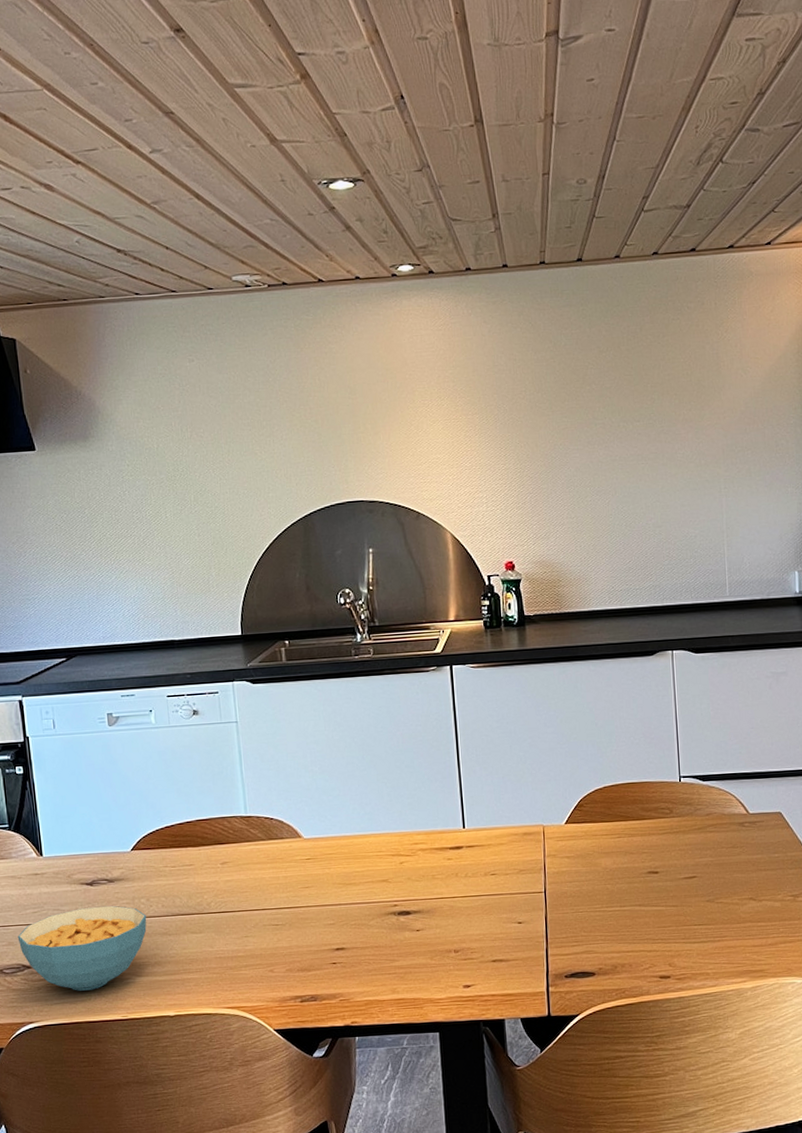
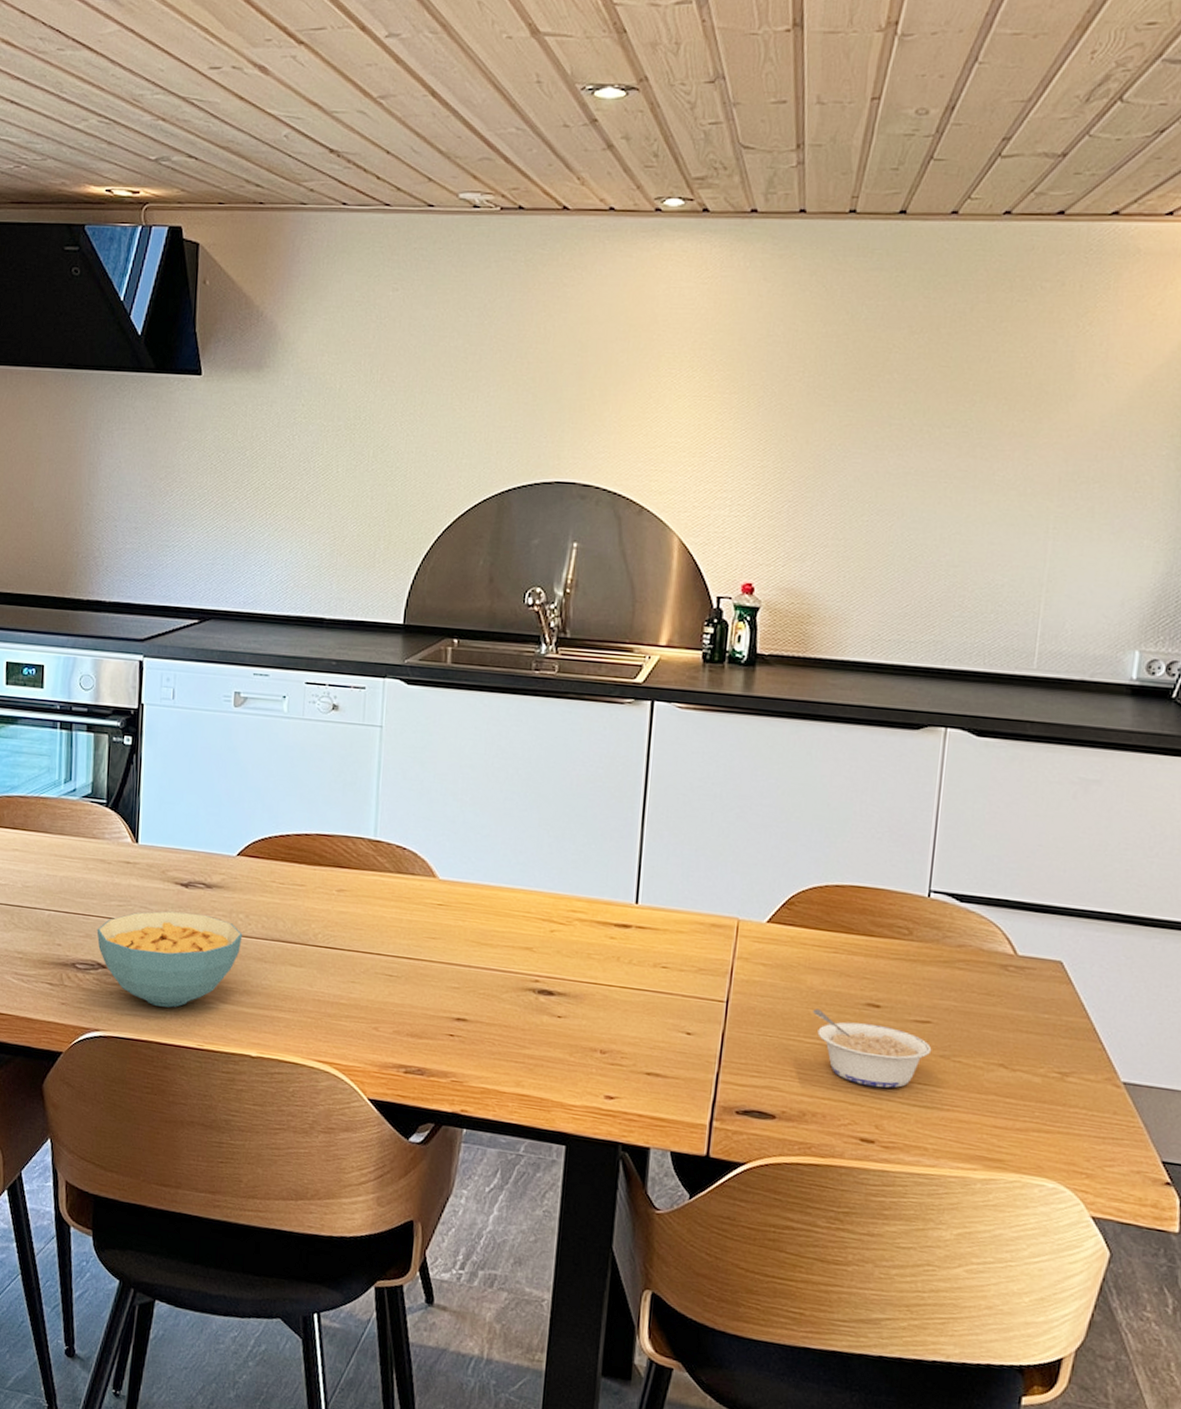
legume: none [610,883,700,935] -> present [813,1008,932,1088]

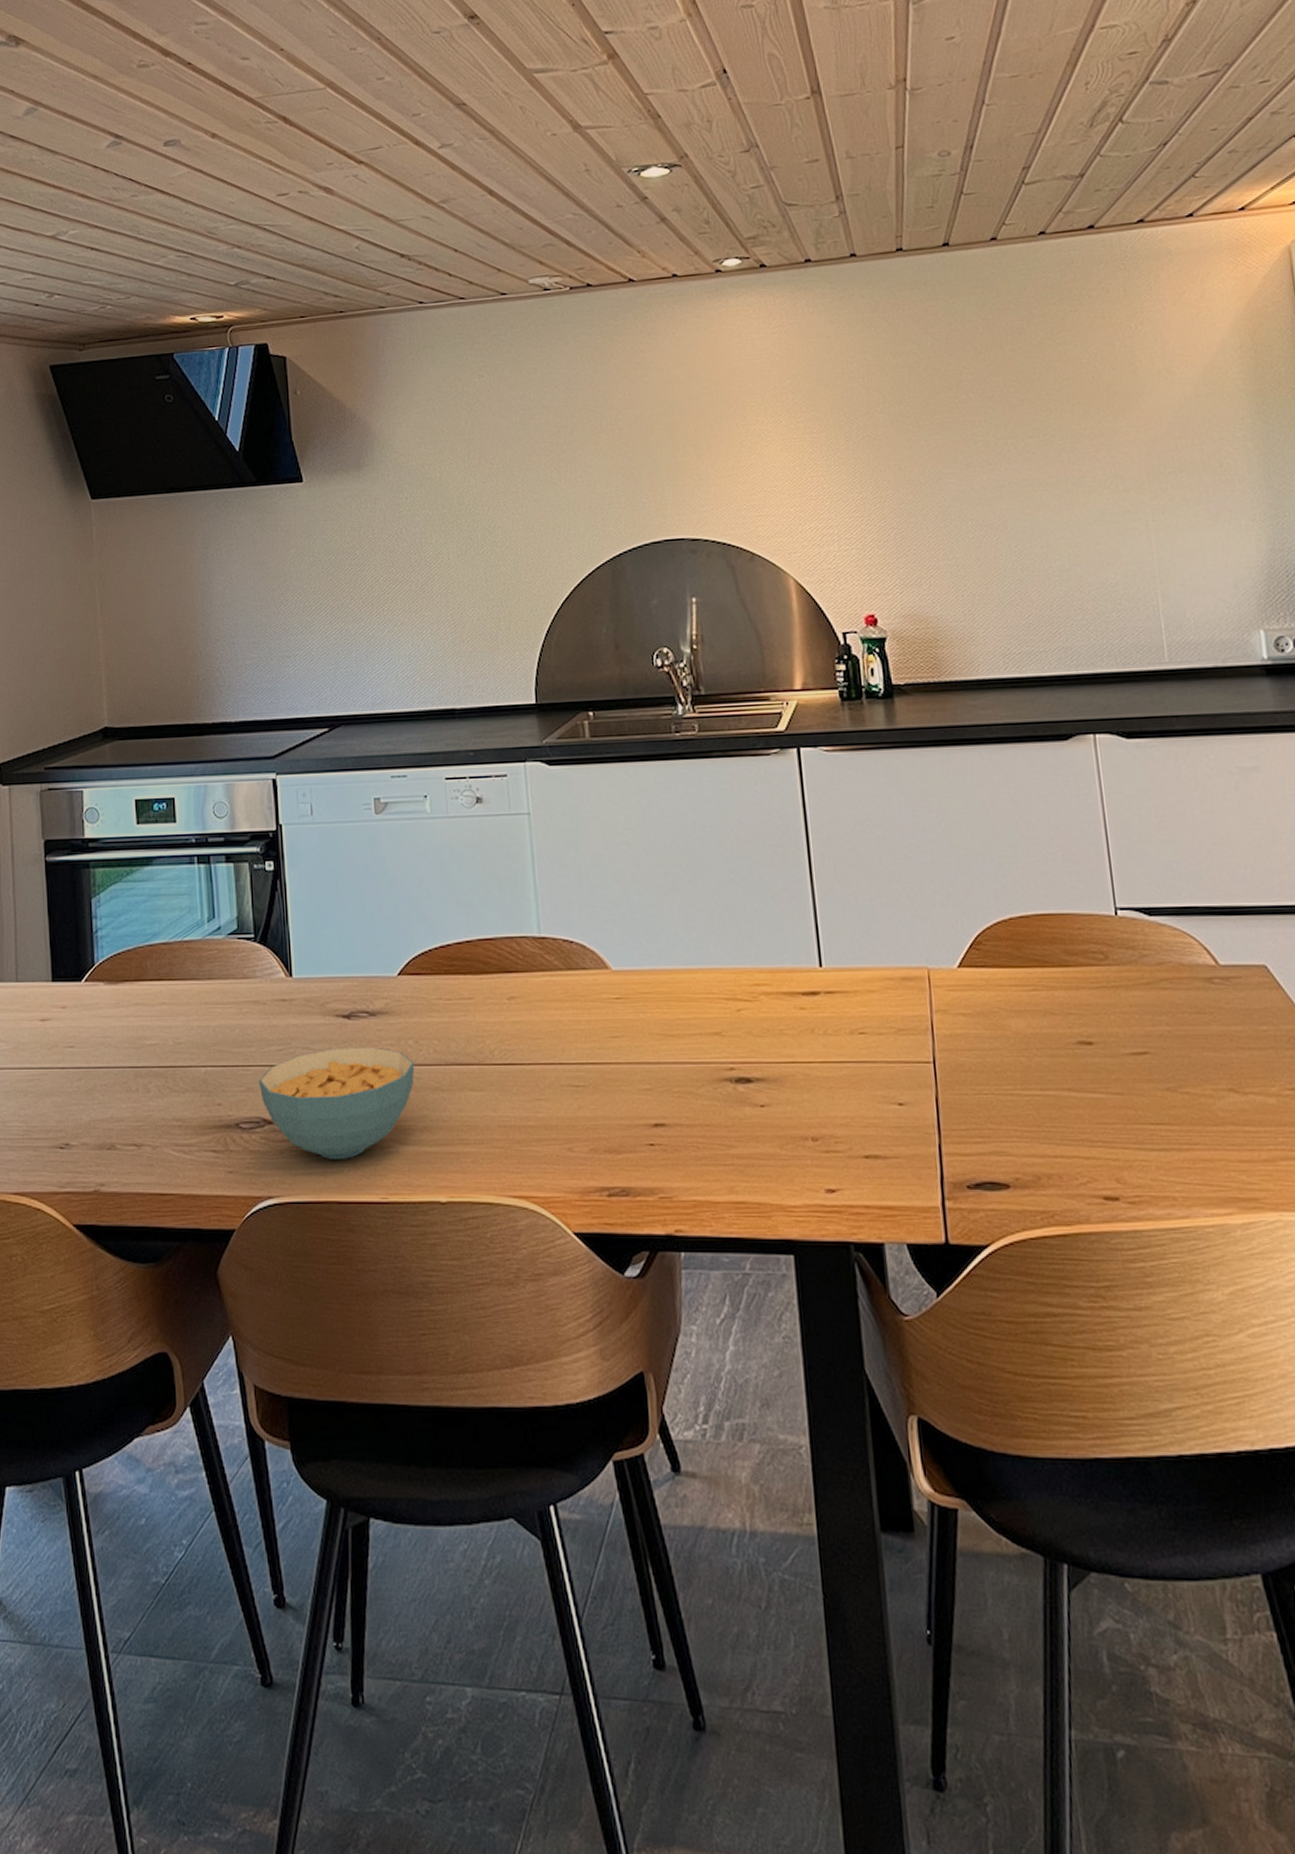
legume: present [813,1008,932,1088] -> none [1025,1055,1156,1136]

